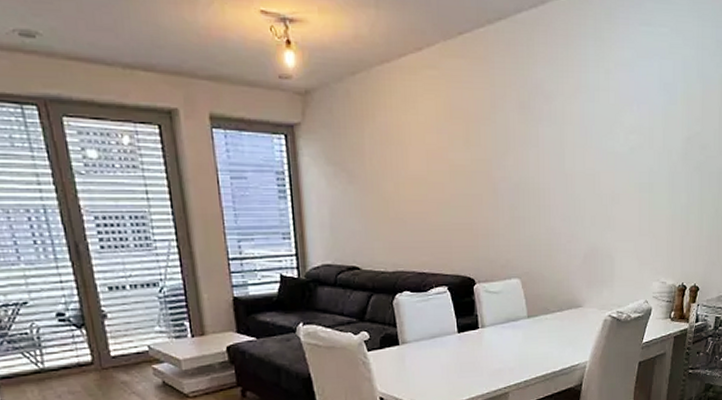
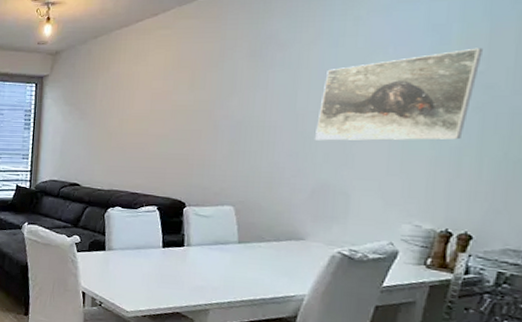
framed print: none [583,109,698,203] -> present [315,47,483,141]

